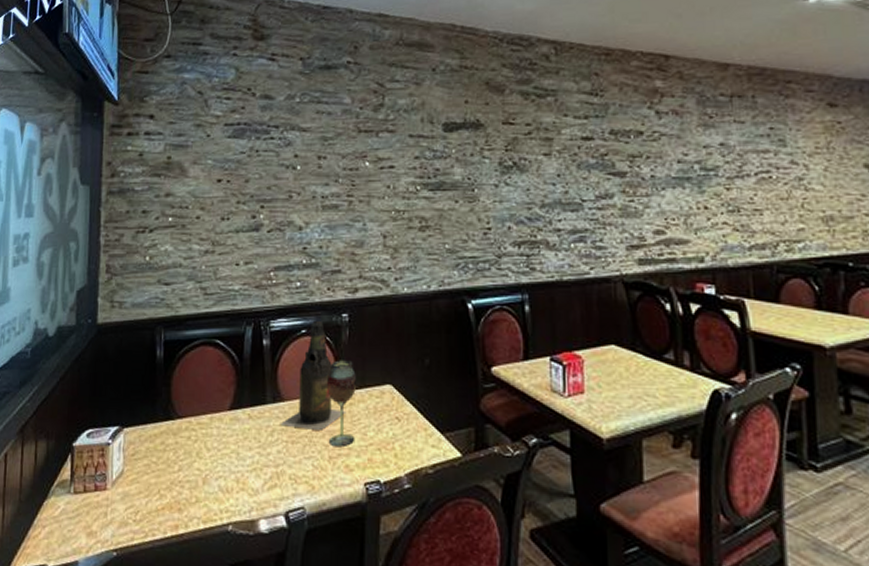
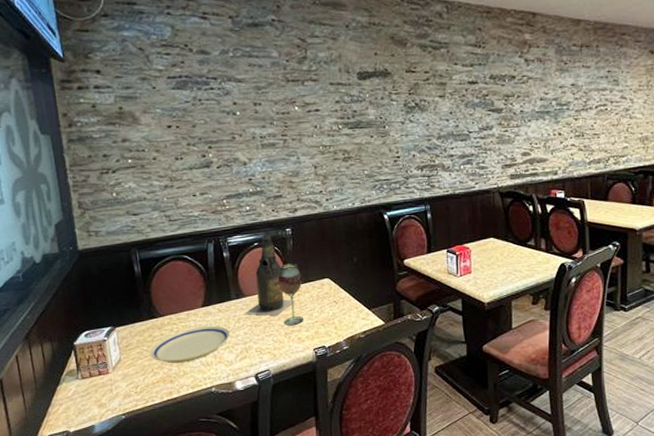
plate: none [159,436,259,485] -> present [150,325,230,363]

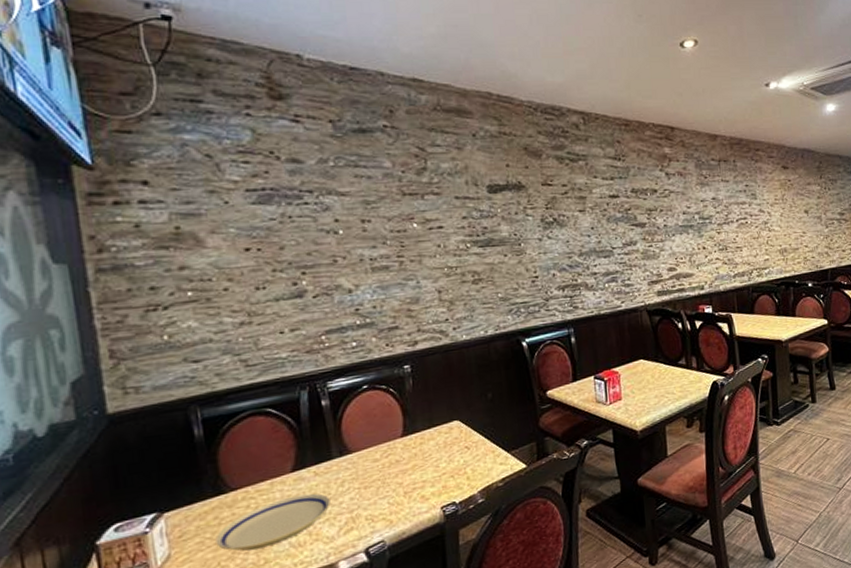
beer bottle: present [244,235,296,316] -> none [350,374,417,475]
wineglass: present [278,263,303,326] -> none [395,406,427,483]

